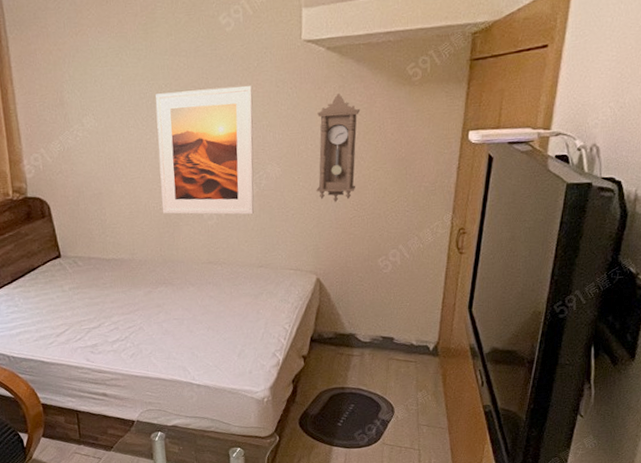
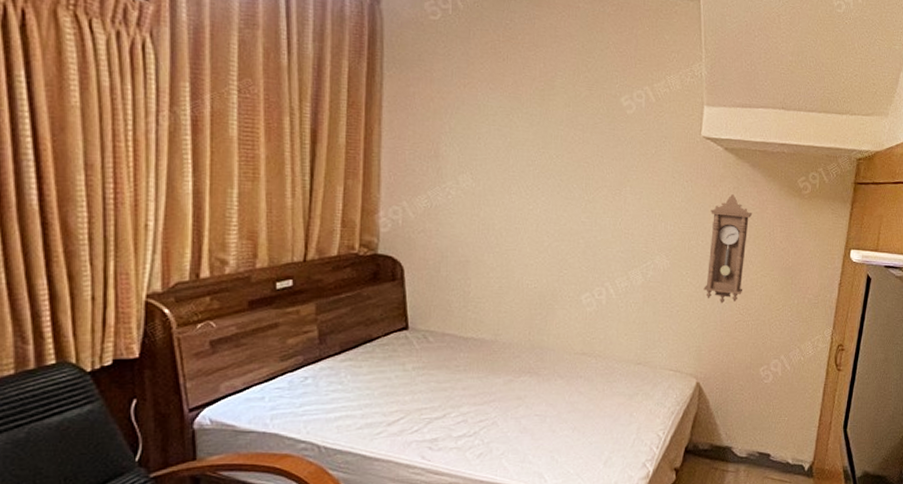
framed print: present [155,85,254,215] -> none [536,163,649,306]

